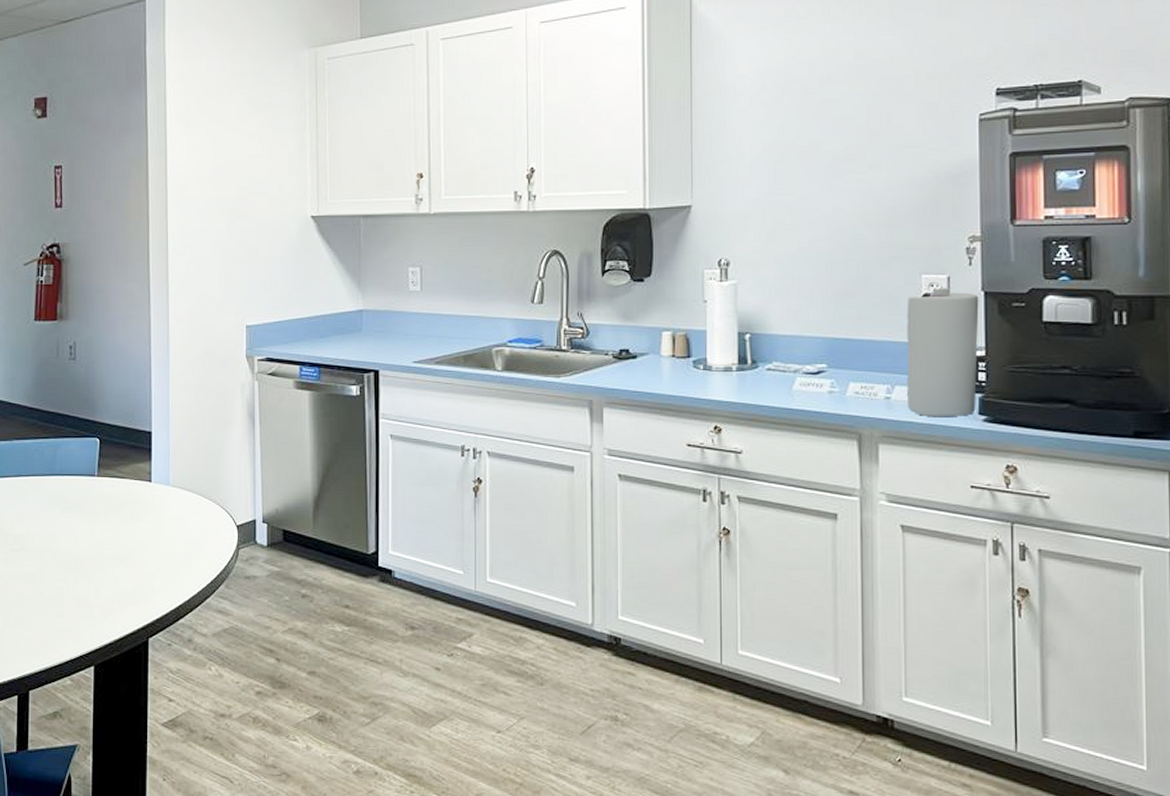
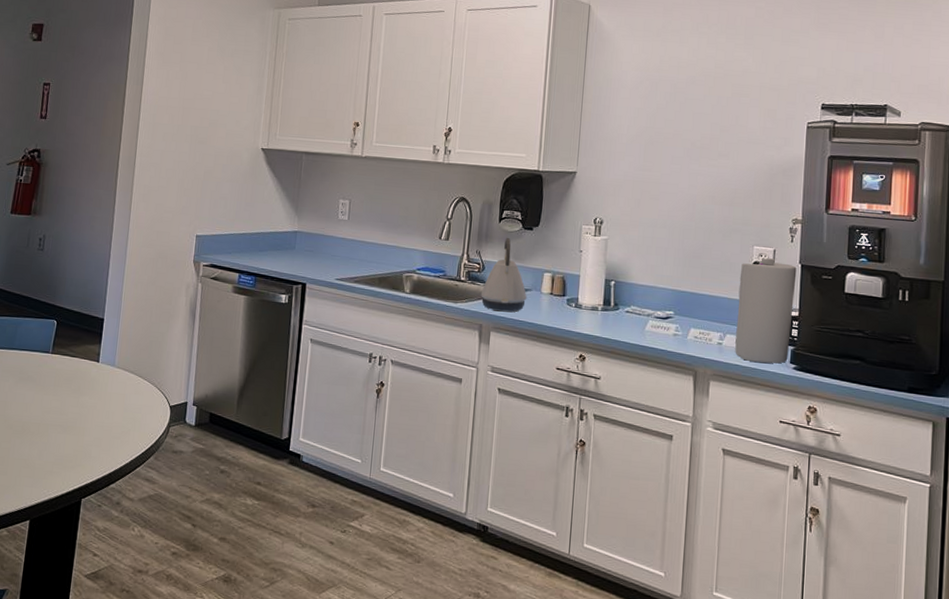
kettle: none [588,293,644,383] -> present [481,237,527,313]

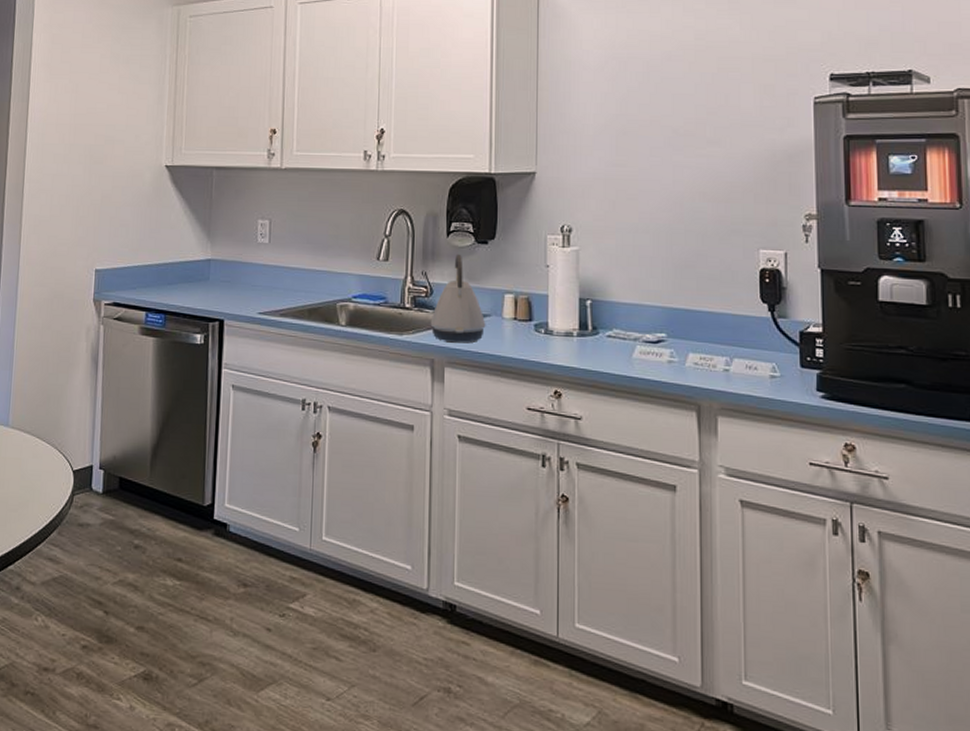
paper towel holder: present [735,258,797,364] -> none [745,263,816,392]

